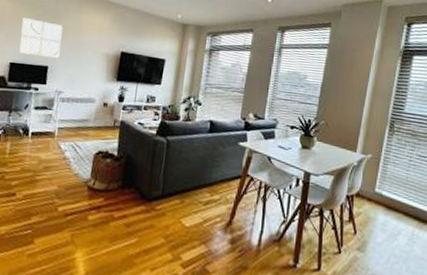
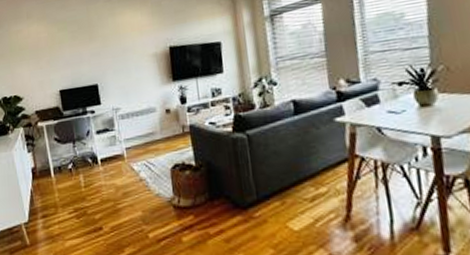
wall art: present [18,18,63,58] -> none [59,35,106,78]

